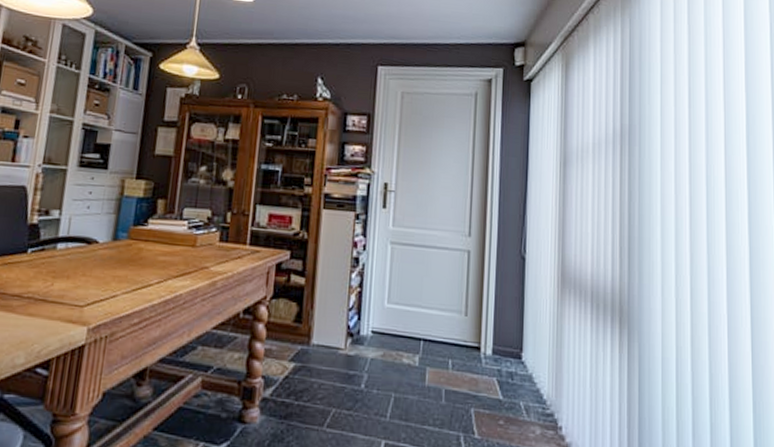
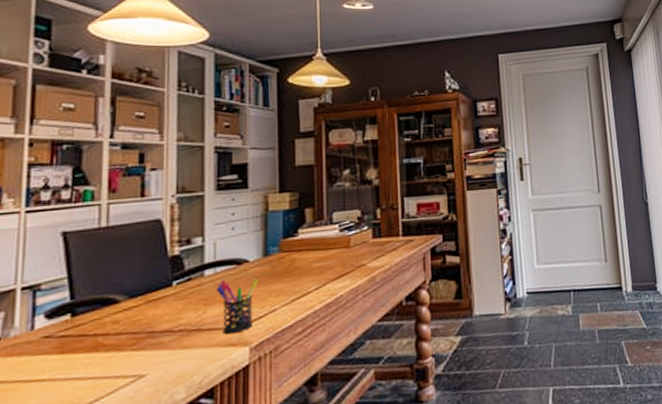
pen holder: none [64,255,106,312] -> present [215,278,259,335]

